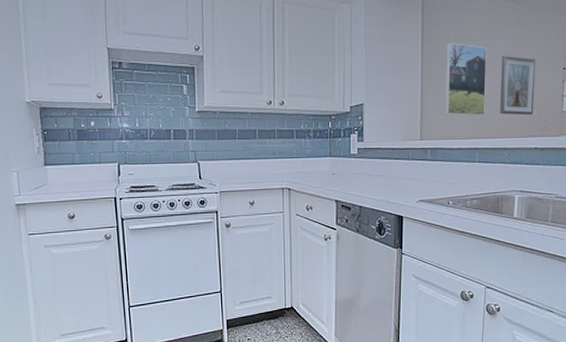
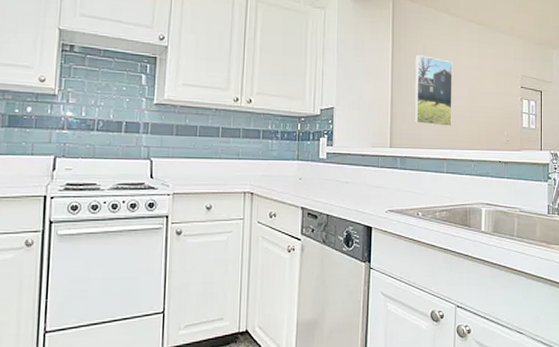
picture frame: present [500,55,536,115] -> none [466,70,497,129]

